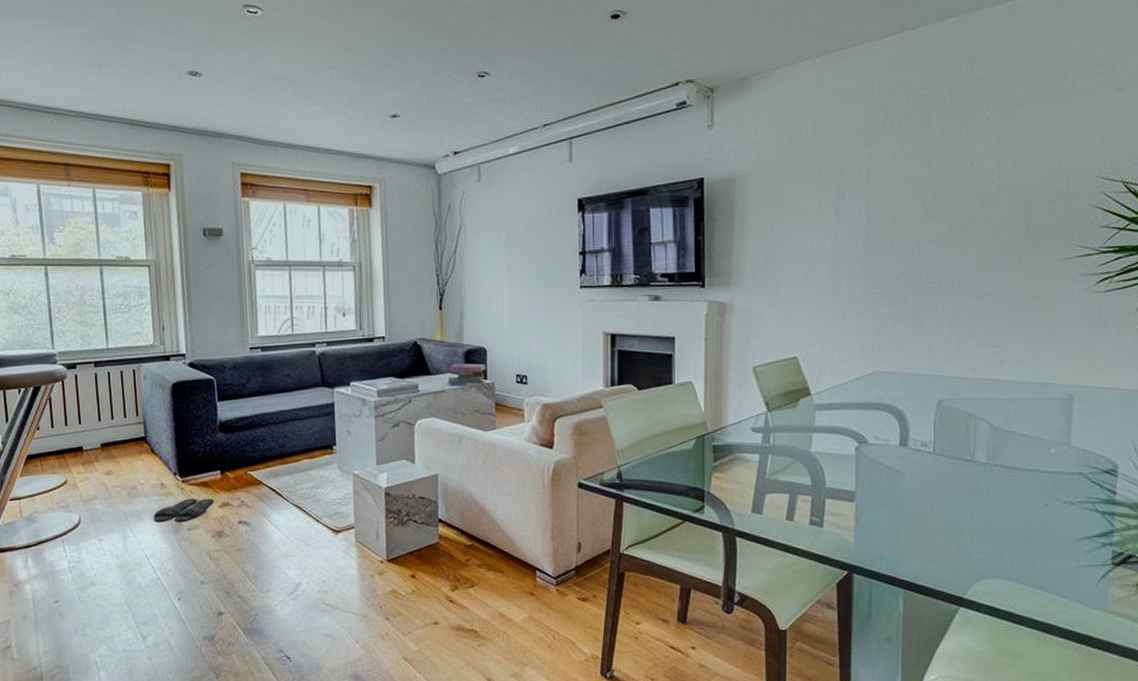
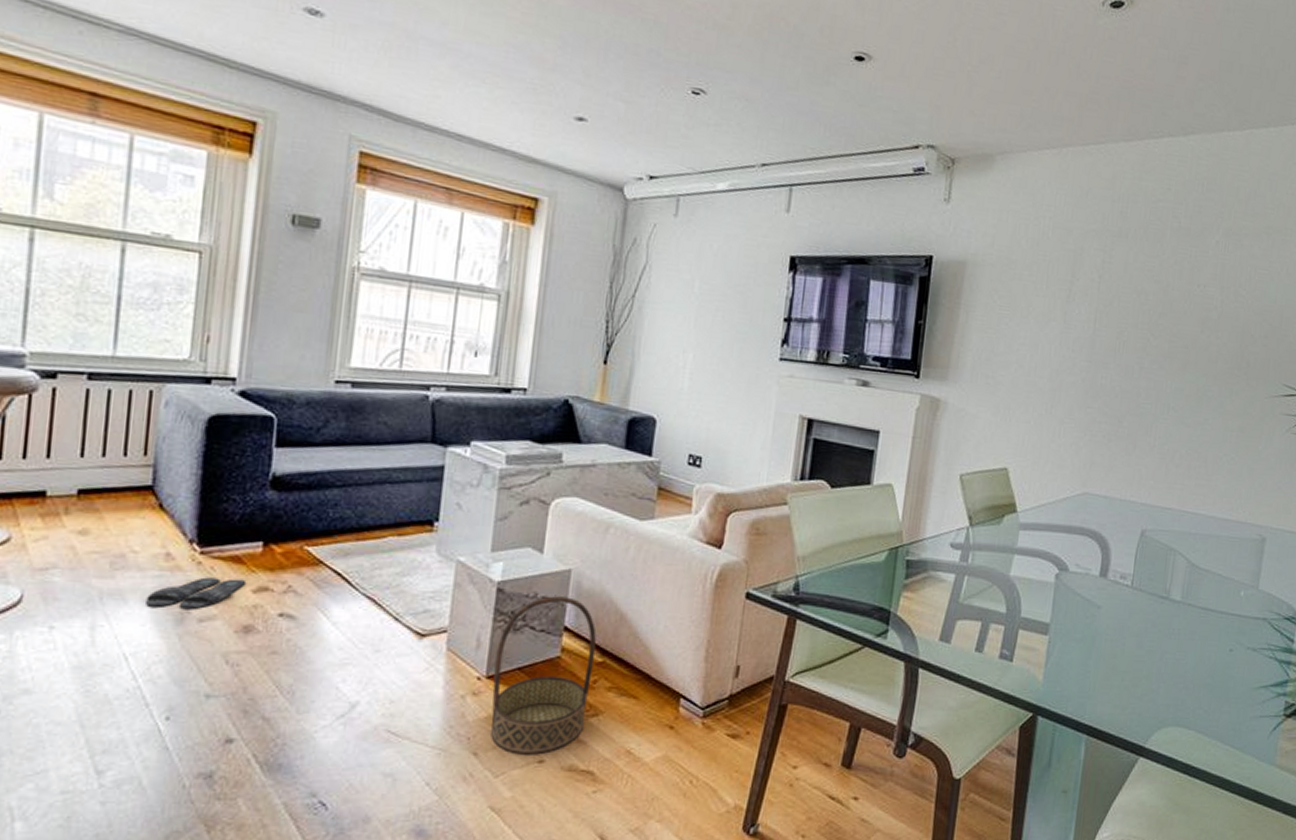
basket: none [391,496,465,618] -> present [491,596,597,755]
books: present [447,363,486,387] -> none [601,432,653,465]

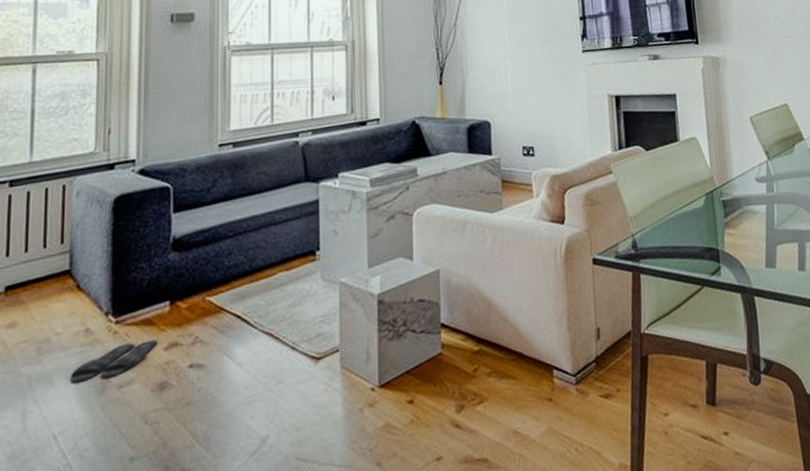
basket: present [491,596,597,755] -> none [385,295,473,456]

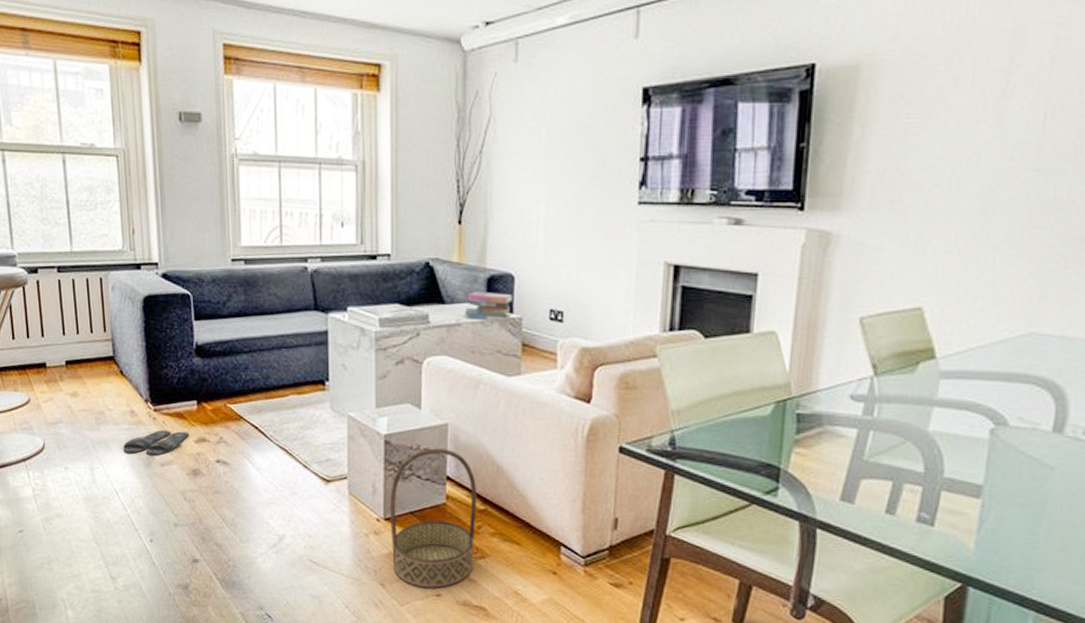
basket: none [385,295,473,456] -> present [390,448,478,589]
books: none [449,139,491,167] -> present [464,292,513,322]

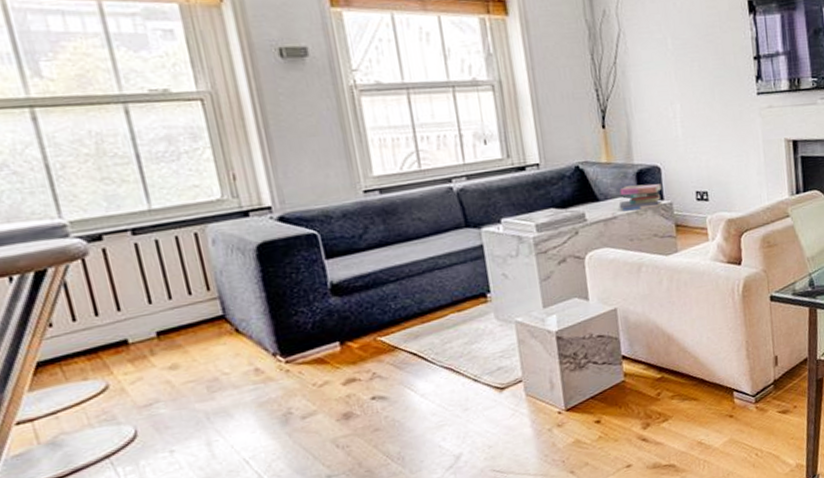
slippers: present [123,430,189,456] -> none [249,376,334,416]
basket: present [390,448,478,589] -> none [568,331,659,465]

